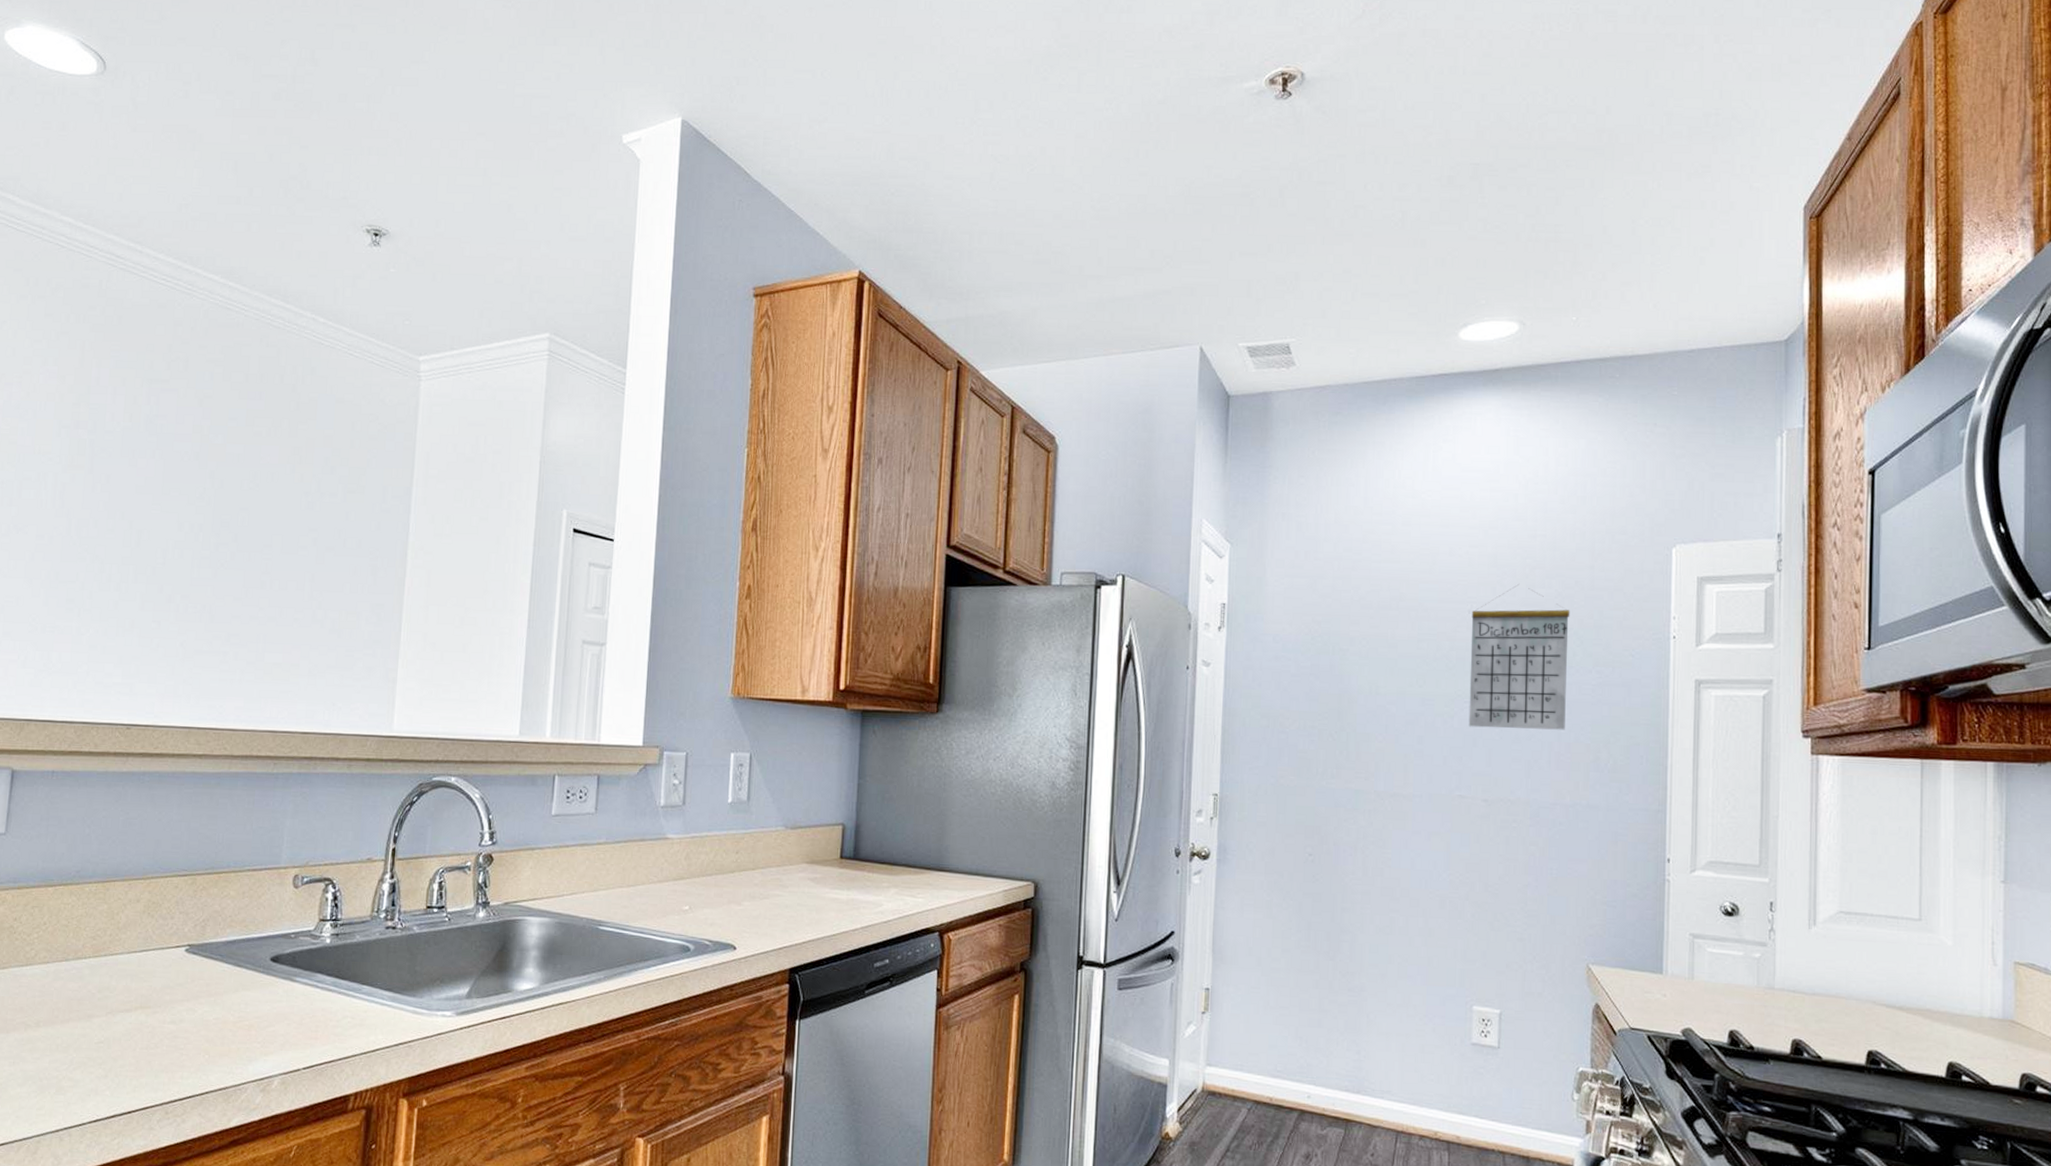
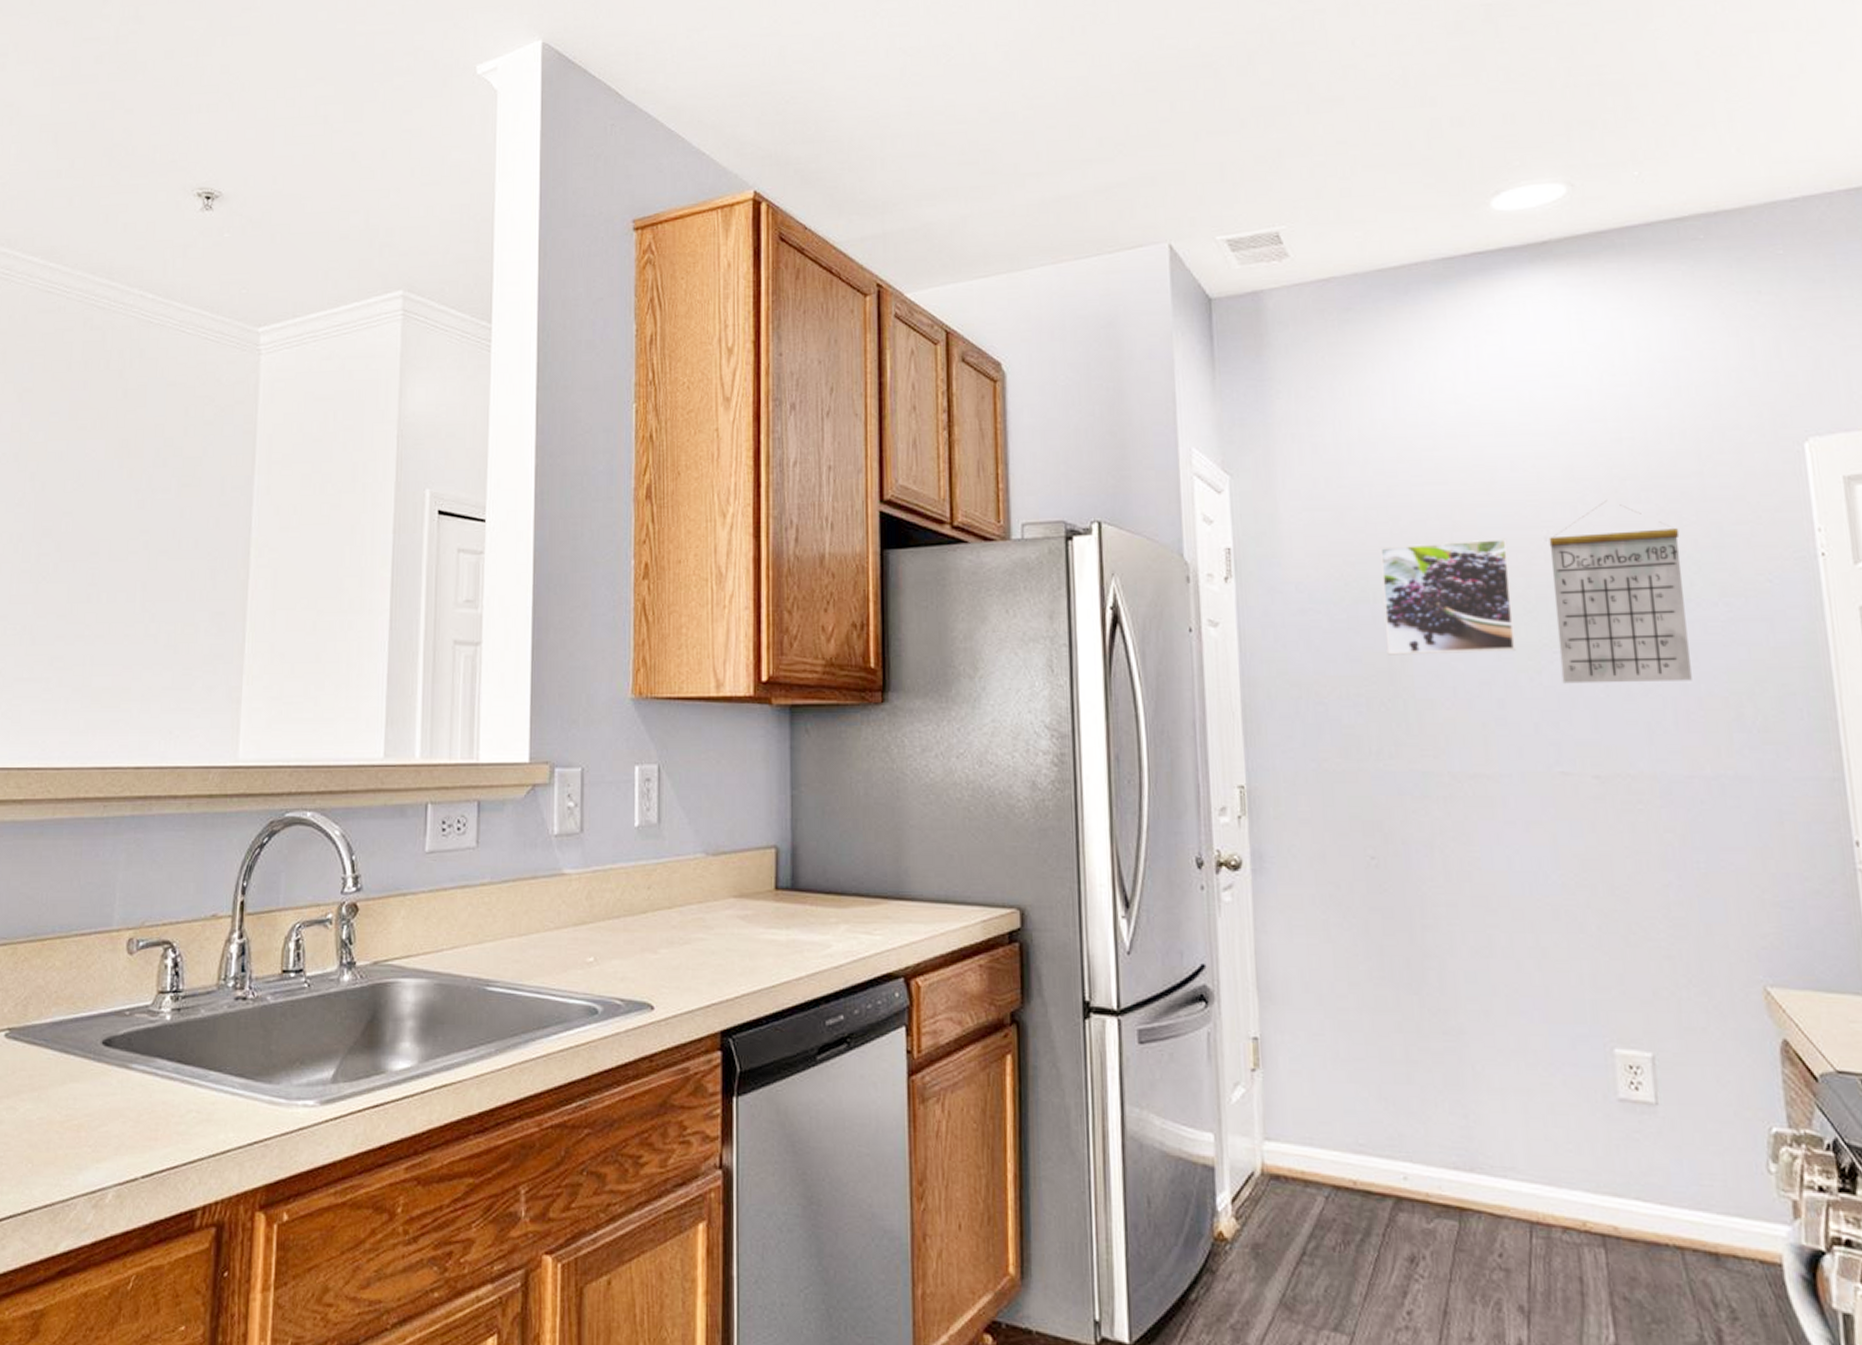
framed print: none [1338,609,1440,699] -> present [1379,538,1516,655]

